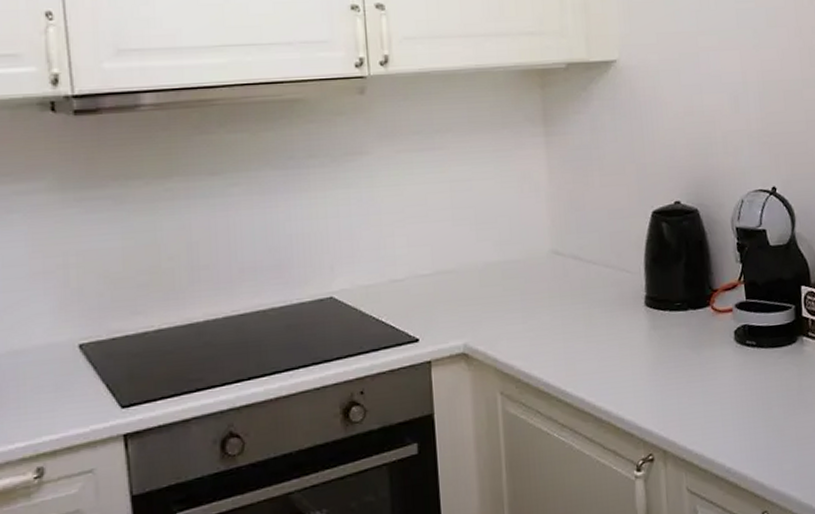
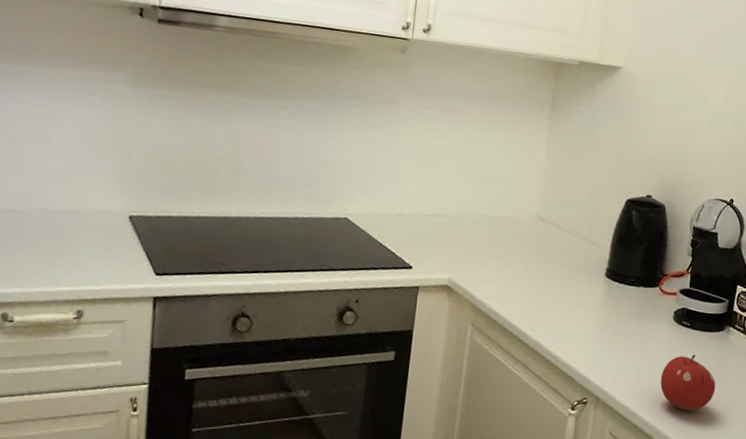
fruit: none [733,377,801,446] -> present [660,354,716,411]

